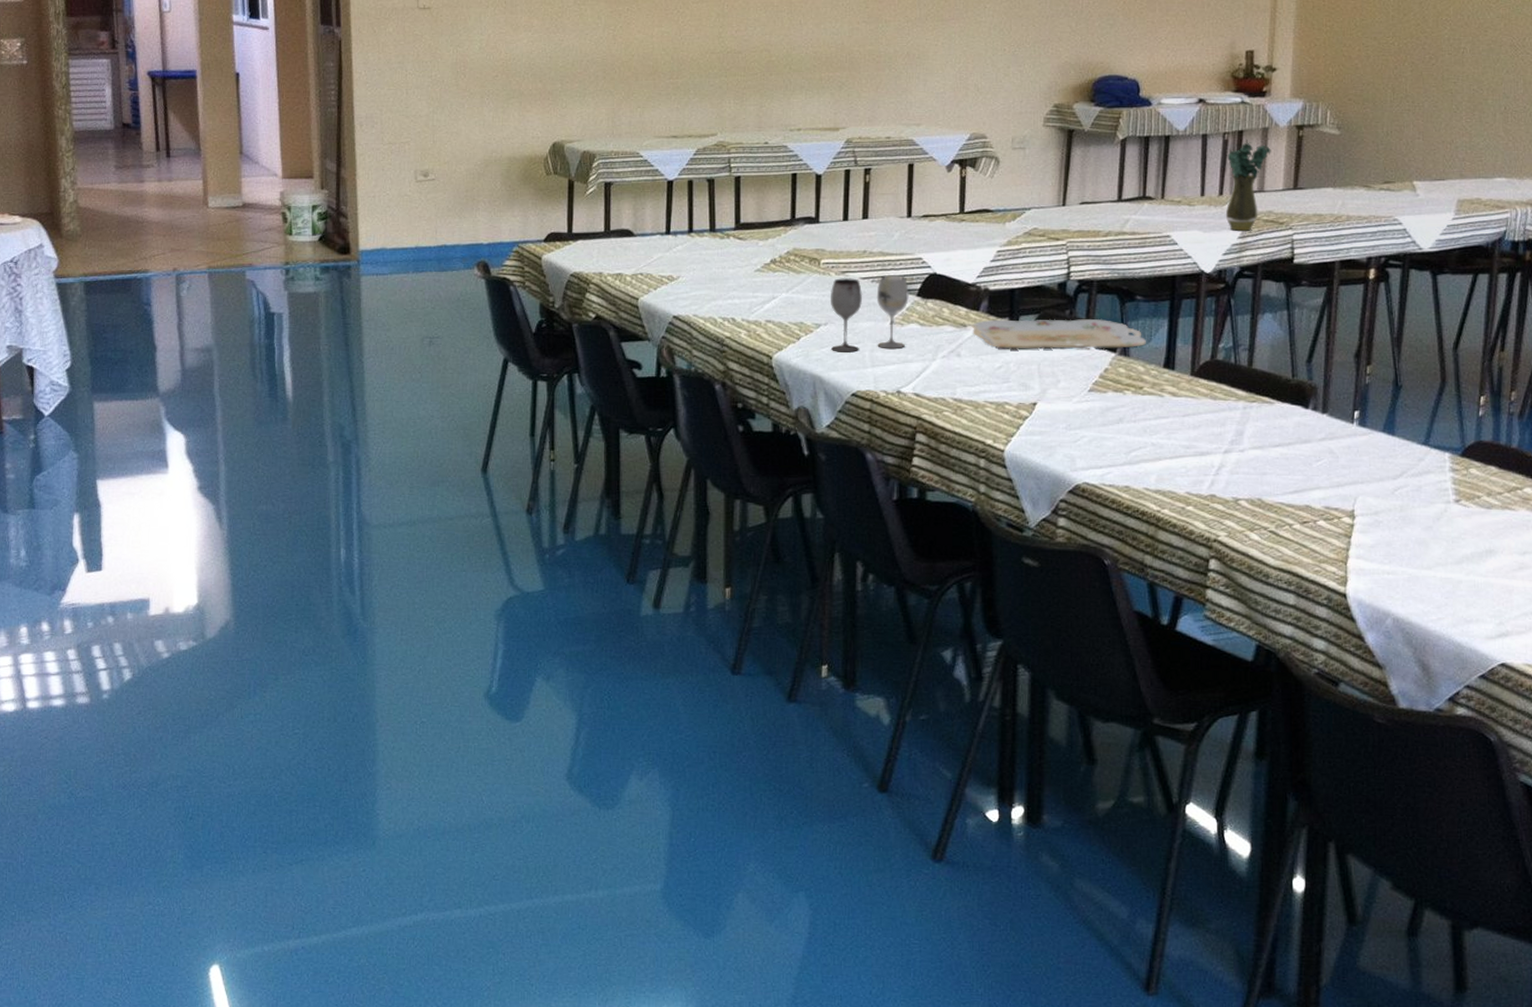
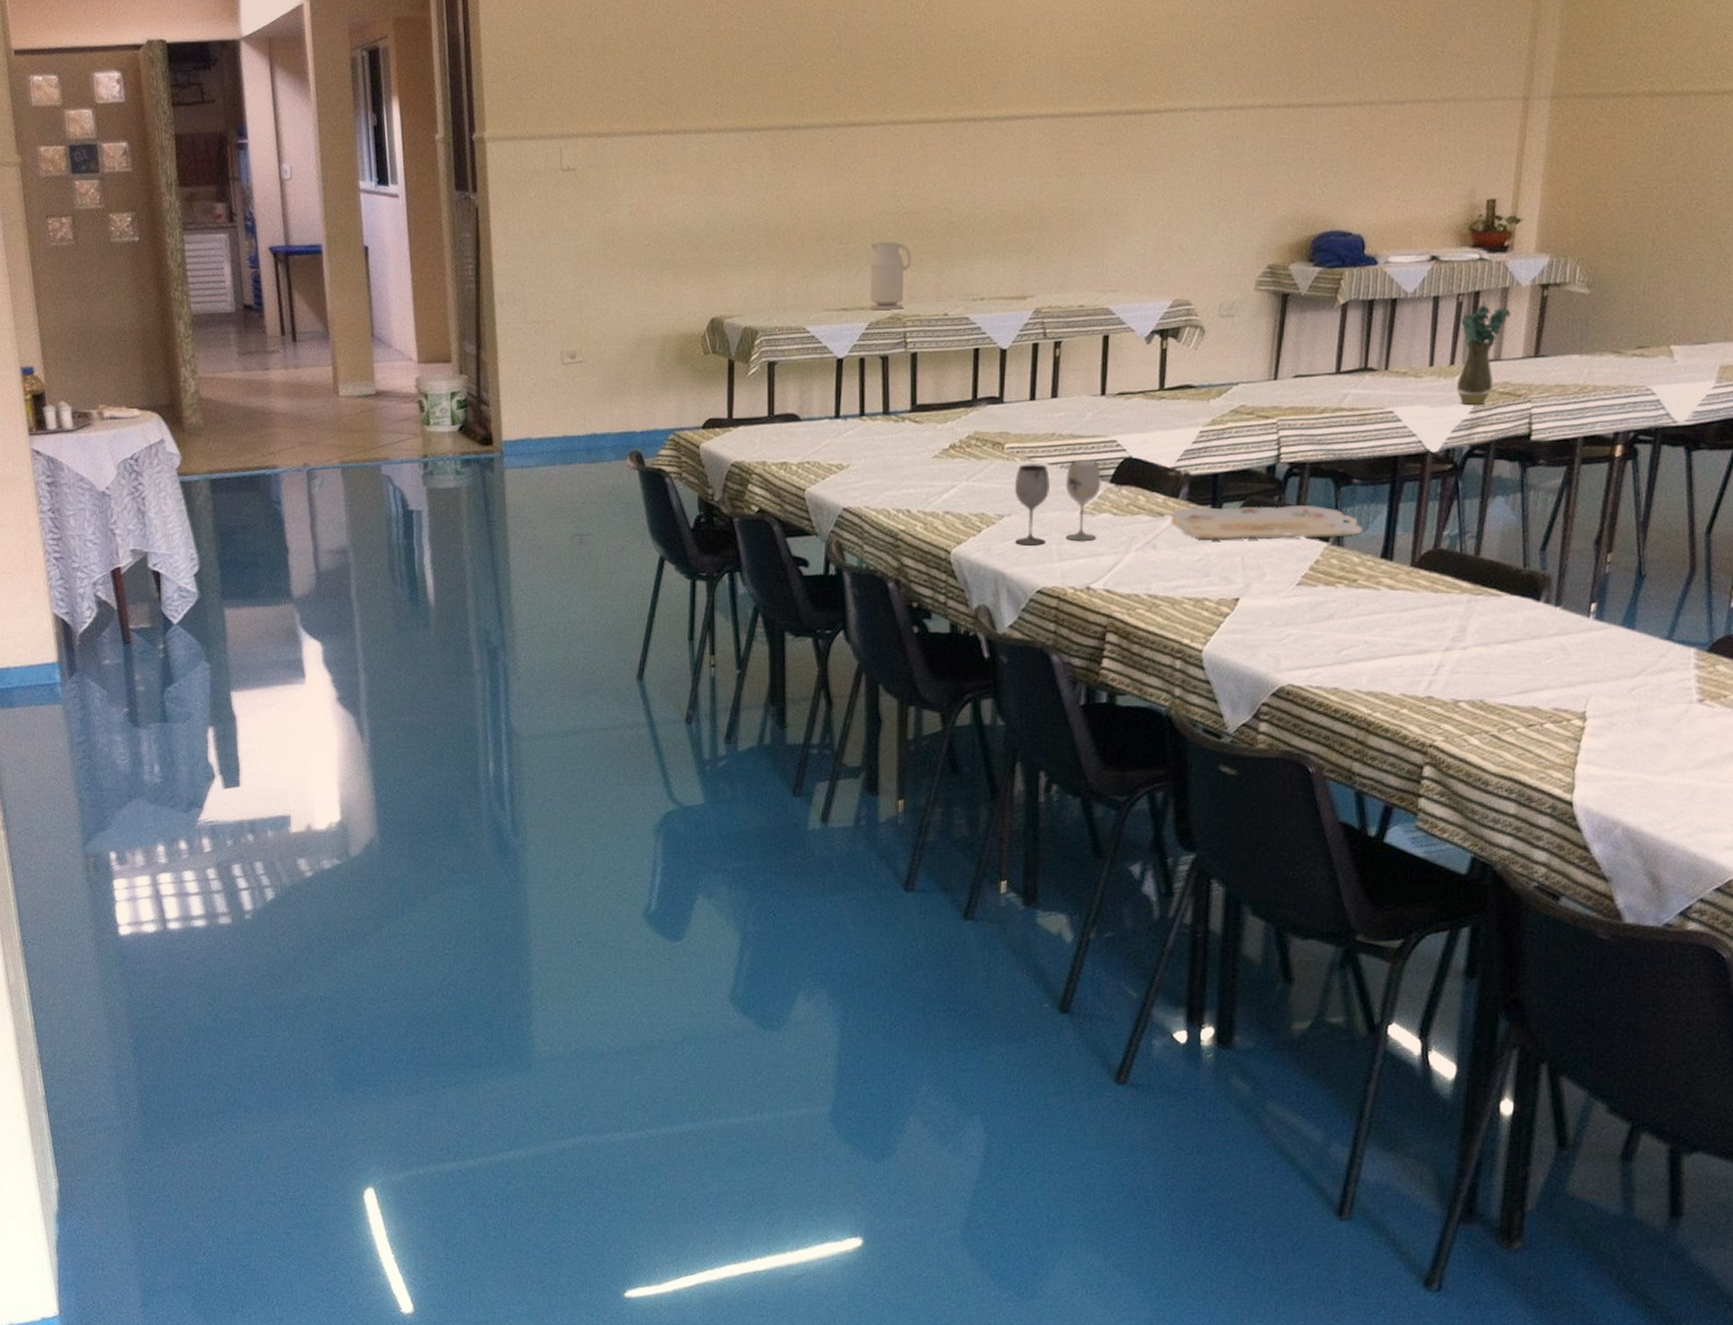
water jug: none [696,78,735,138] -> present [869,242,912,311]

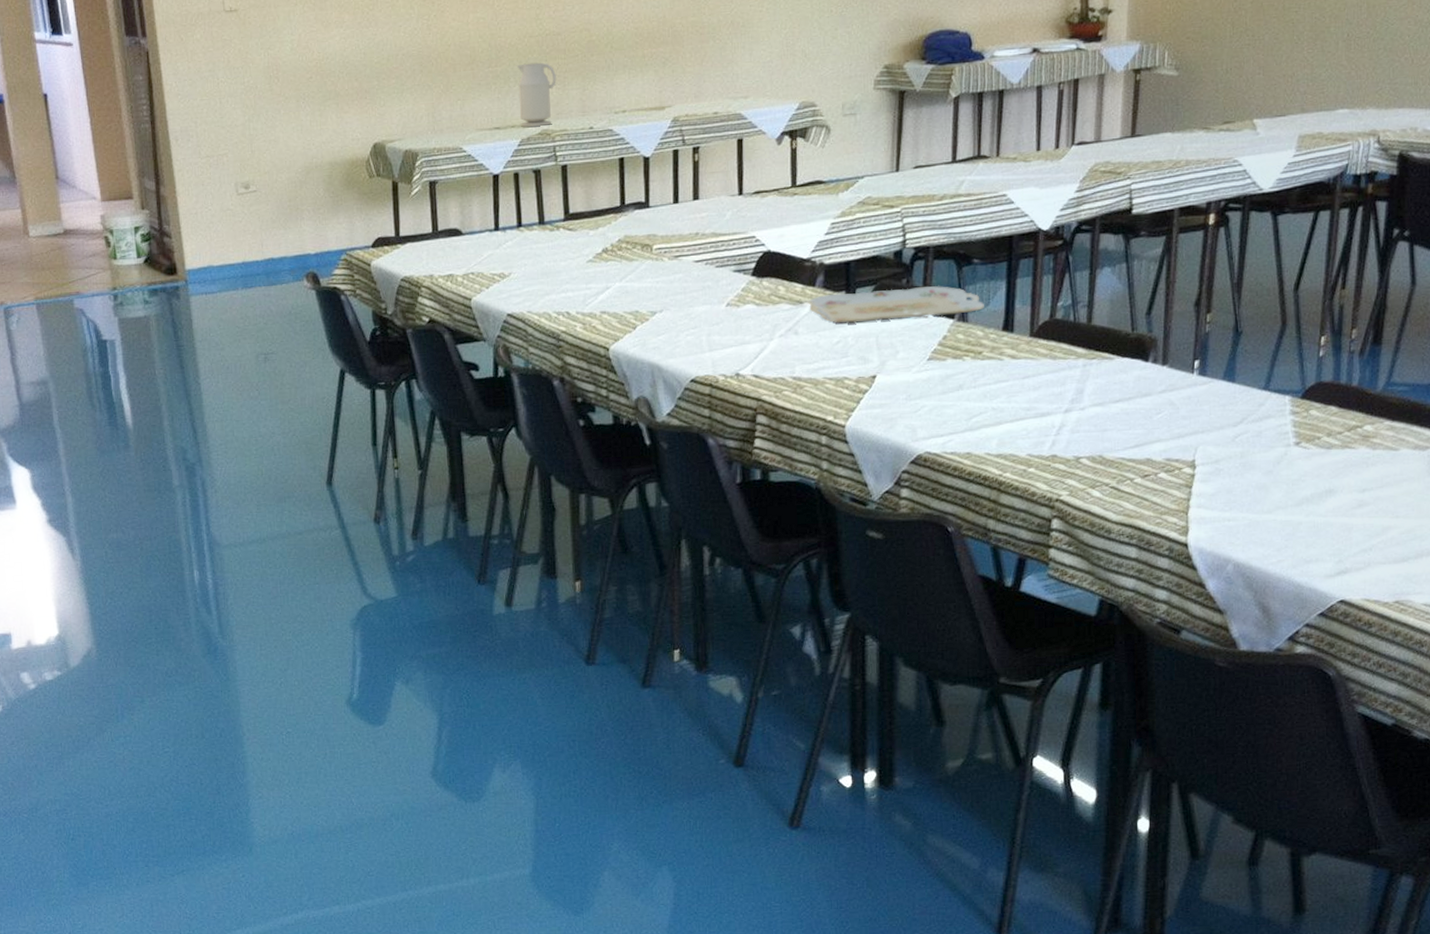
wineglass: present [1015,459,1101,547] -> none [665,255,744,339]
vase: present [1456,300,1511,406] -> none [1062,87,1108,185]

